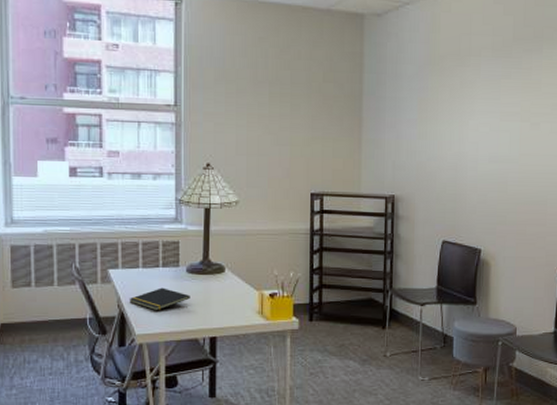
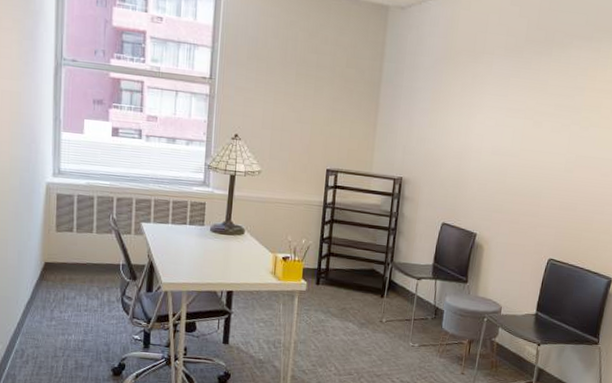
notepad: present [129,287,190,311] -> none [158,243,212,264]

